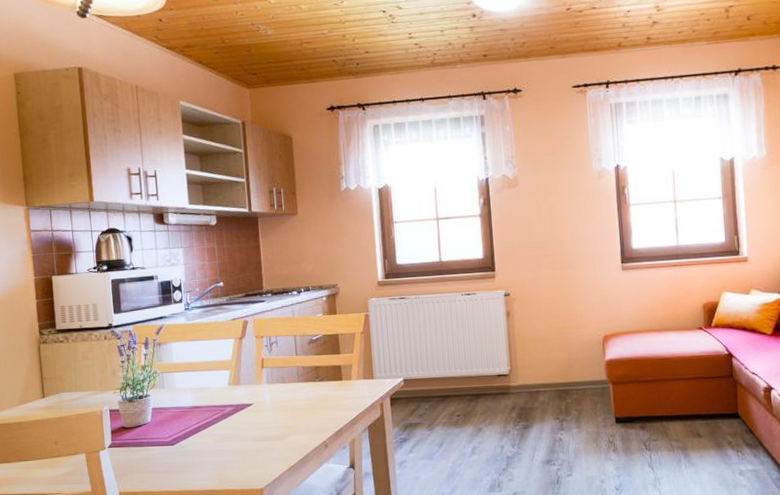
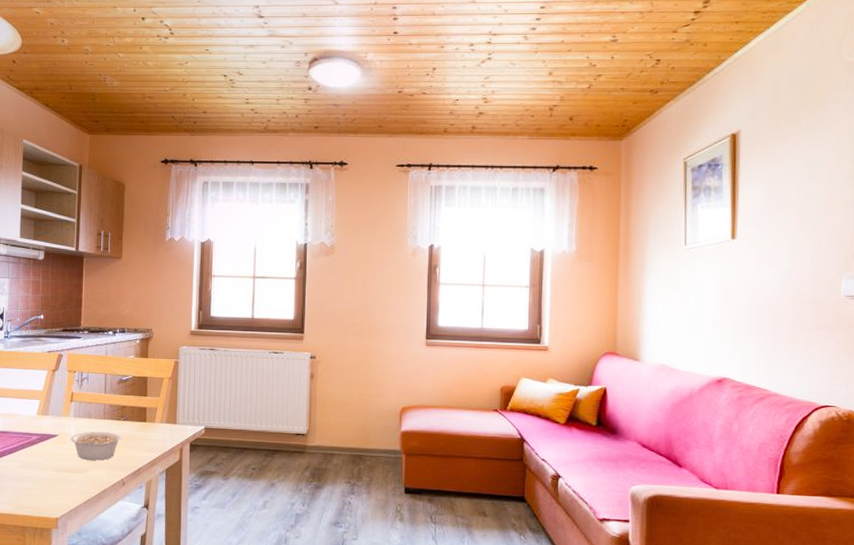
legume: none [266,394,320,426] -> present [70,431,122,461]

